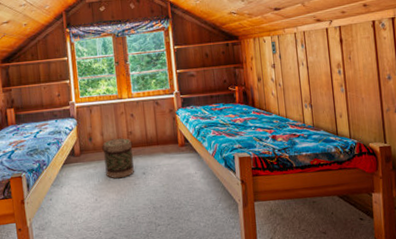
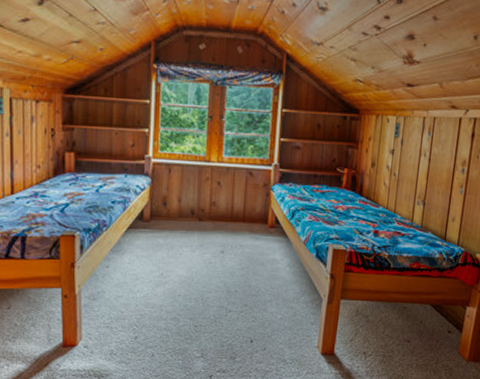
basket: present [101,138,134,179] -> none [176,208,214,254]

